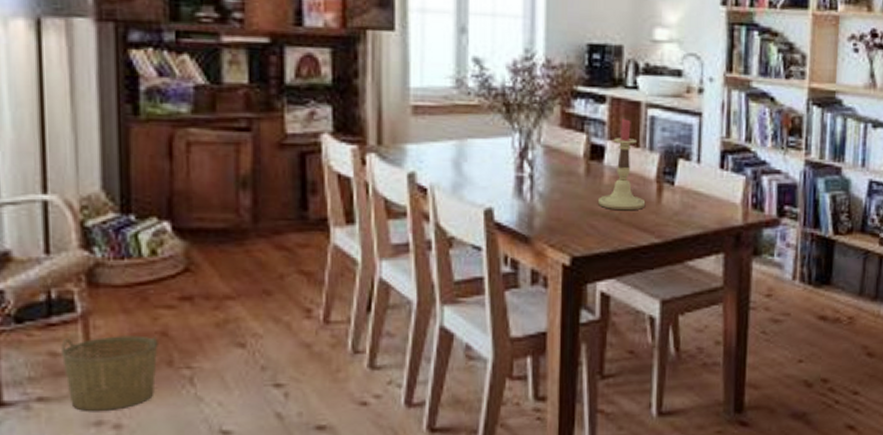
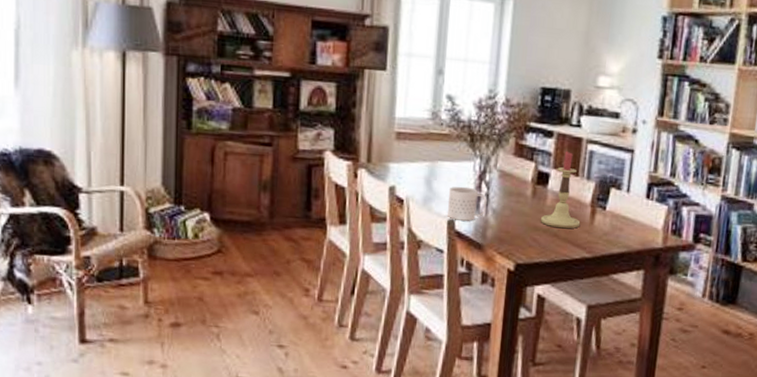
basket: present [61,335,158,411] -> none [128,296,196,354]
mug: none [483,167,531,209] -> present [447,186,487,221]

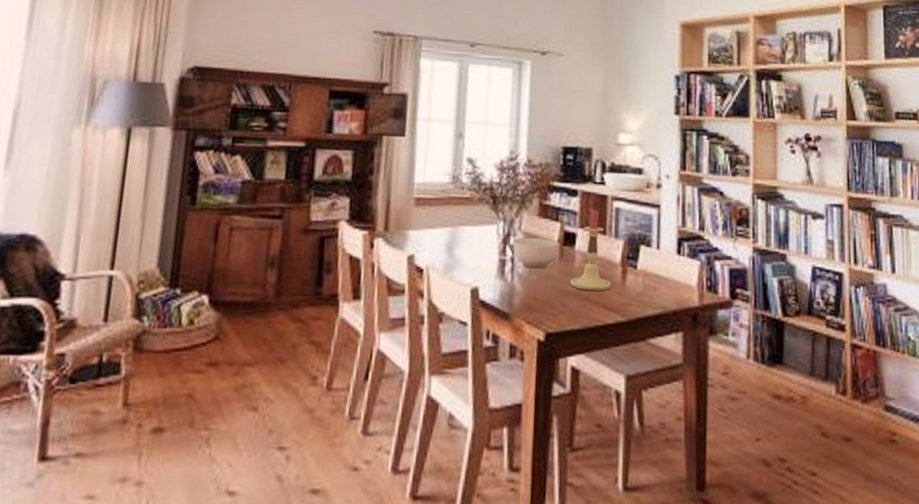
mug: present [447,186,487,221] -> none [470,251,512,289]
bowl: none [488,174,534,205] -> present [513,237,560,269]

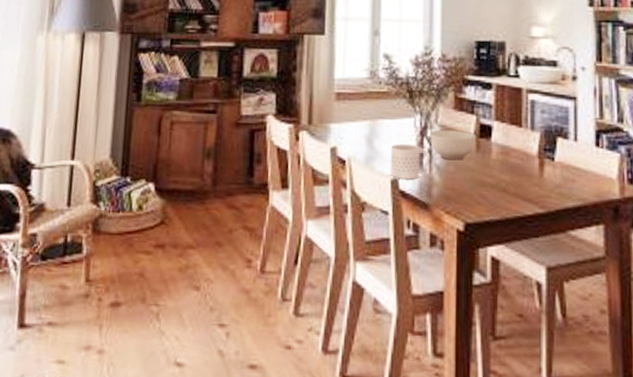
mug: none [470,251,512,289] -> present [390,143,430,179]
candlestick: present [570,209,612,292] -> none [488,102,530,183]

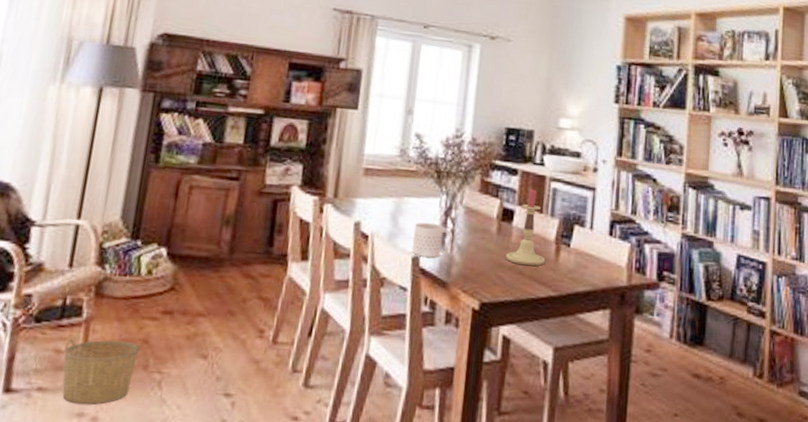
basket: none [68,274,137,337] -> present [62,338,140,404]
bowl: present [430,130,476,161] -> none [454,211,499,242]
candlestick: none [488,102,530,183] -> present [506,188,546,267]

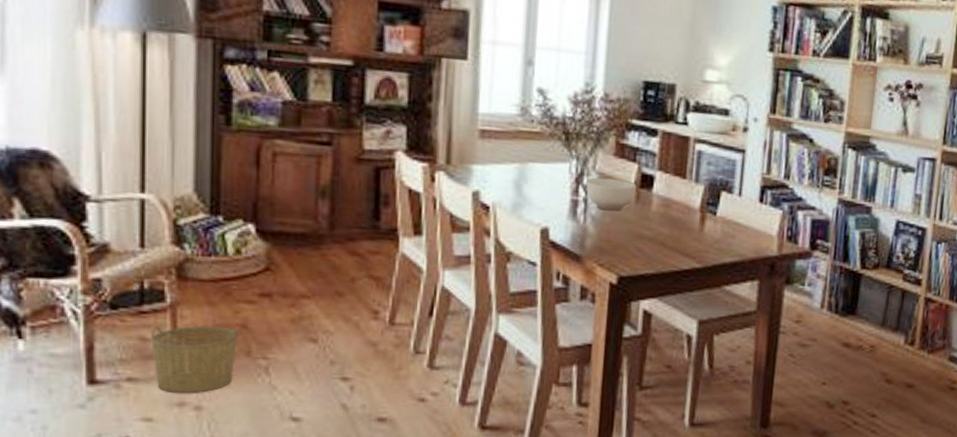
mug: present [412,222,452,258] -> none [540,190,585,230]
bowl: none [454,211,499,242] -> present [586,177,637,211]
candlestick: present [506,188,546,267] -> none [646,151,689,237]

